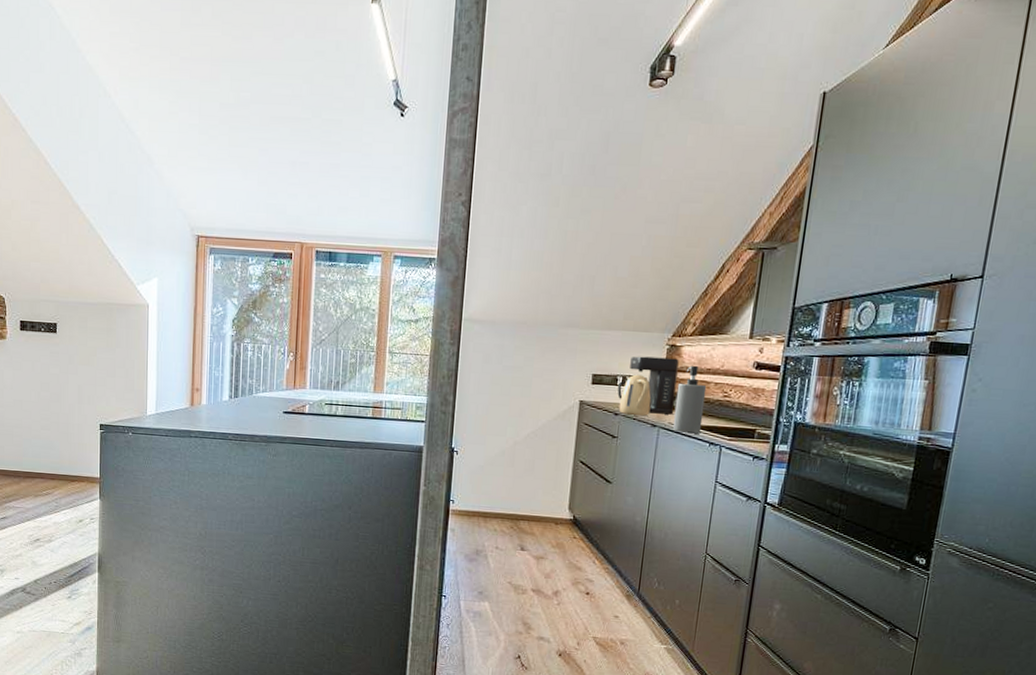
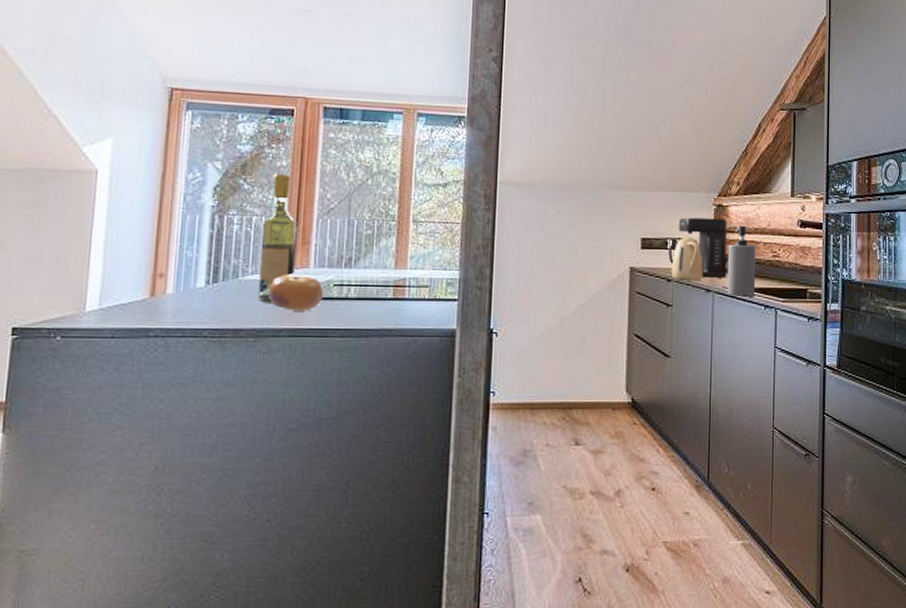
bottle: none [267,309,297,416] -> present [257,173,298,303]
fruit: none [276,393,317,424] -> present [268,274,324,311]

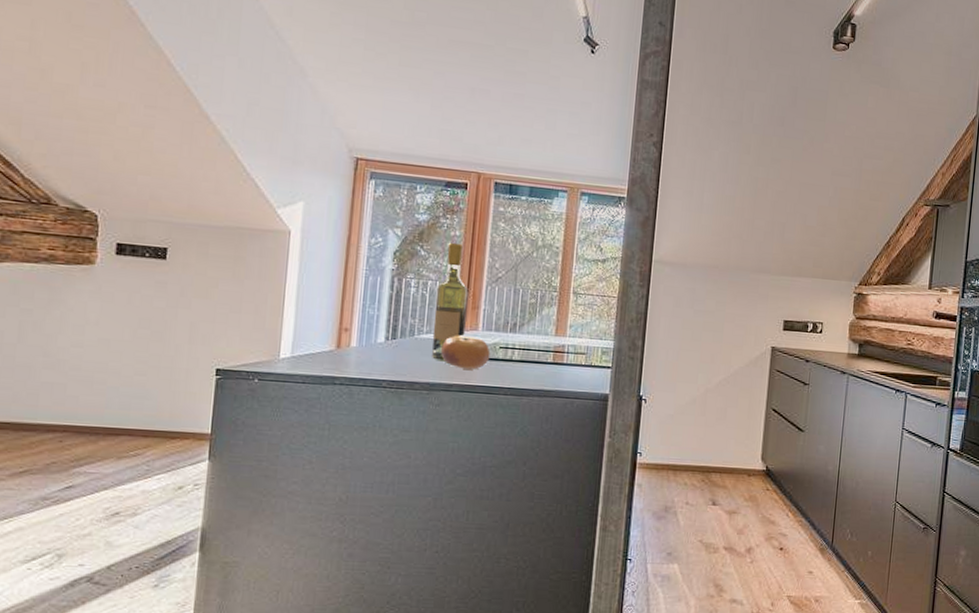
coffee maker: present [668,217,727,278] -> none [808,303,866,362]
kettle: present [671,237,703,281] -> none [810,321,841,363]
soap dispenser: present [727,226,756,297] -> none [861,314,892,381]

